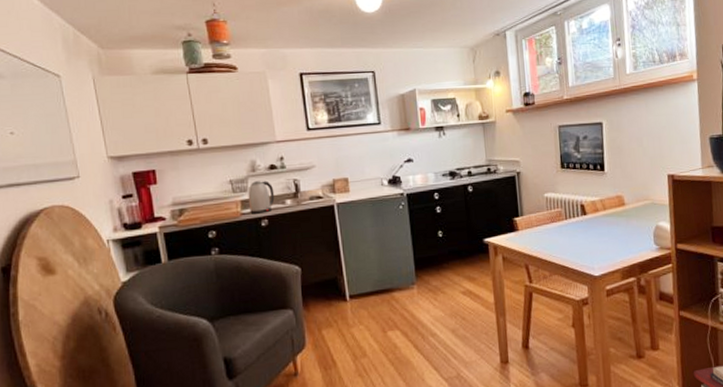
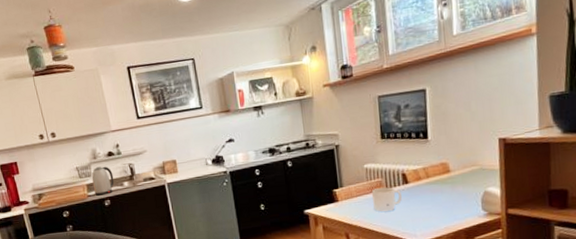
mug: none [551,218,581,244] -> present [371,187,403,213]

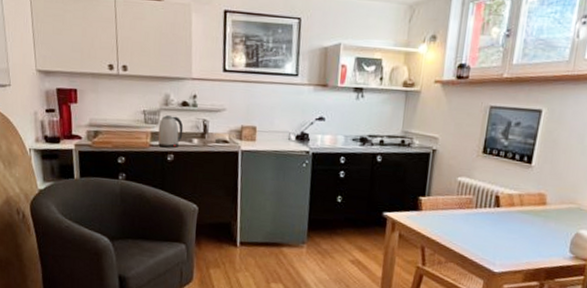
mug: present [371,187,403,213] -> none [457,205,491,234]

